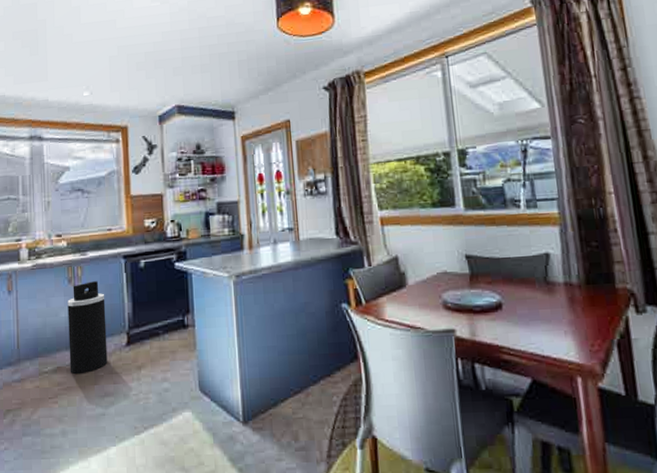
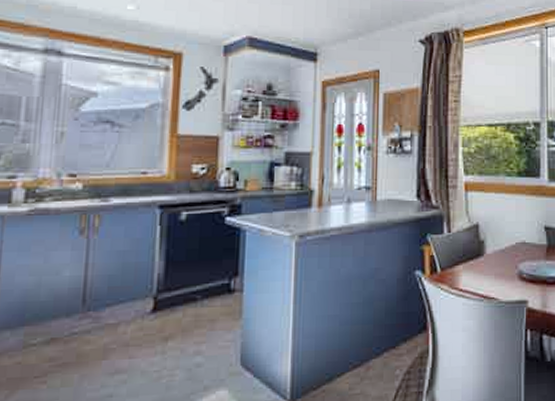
trash can: present [67,281,108,375] -> none [68,234,129,348]

